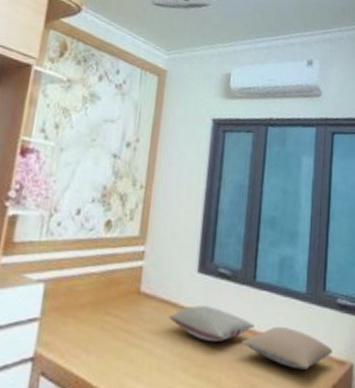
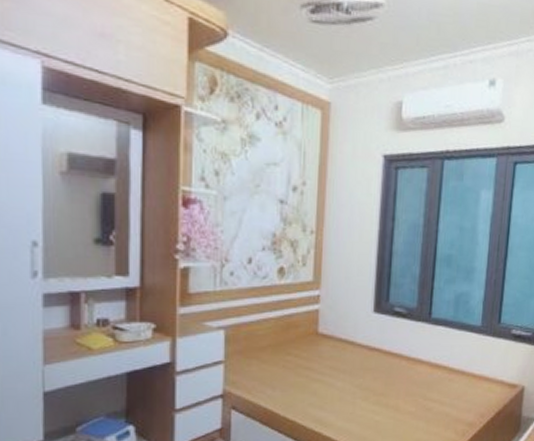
pillow: present [168,306,255,341] -> none [347,343,430,373]
pillow: present [241,326,333,370] -> none [417,357,505,394]

